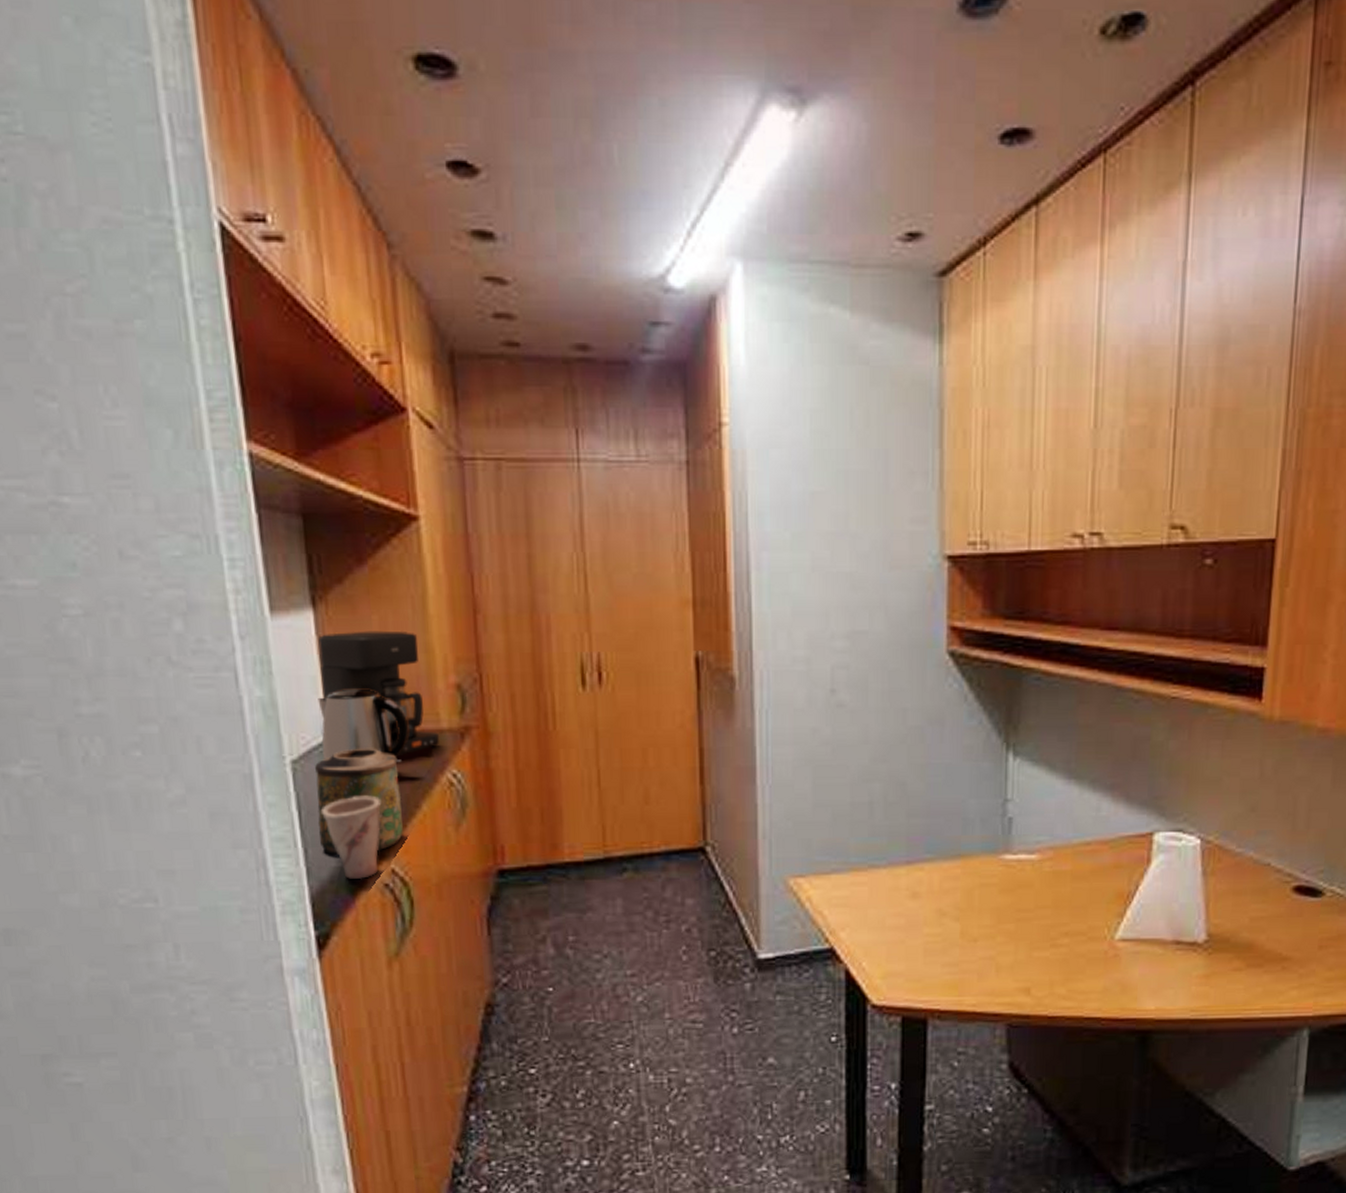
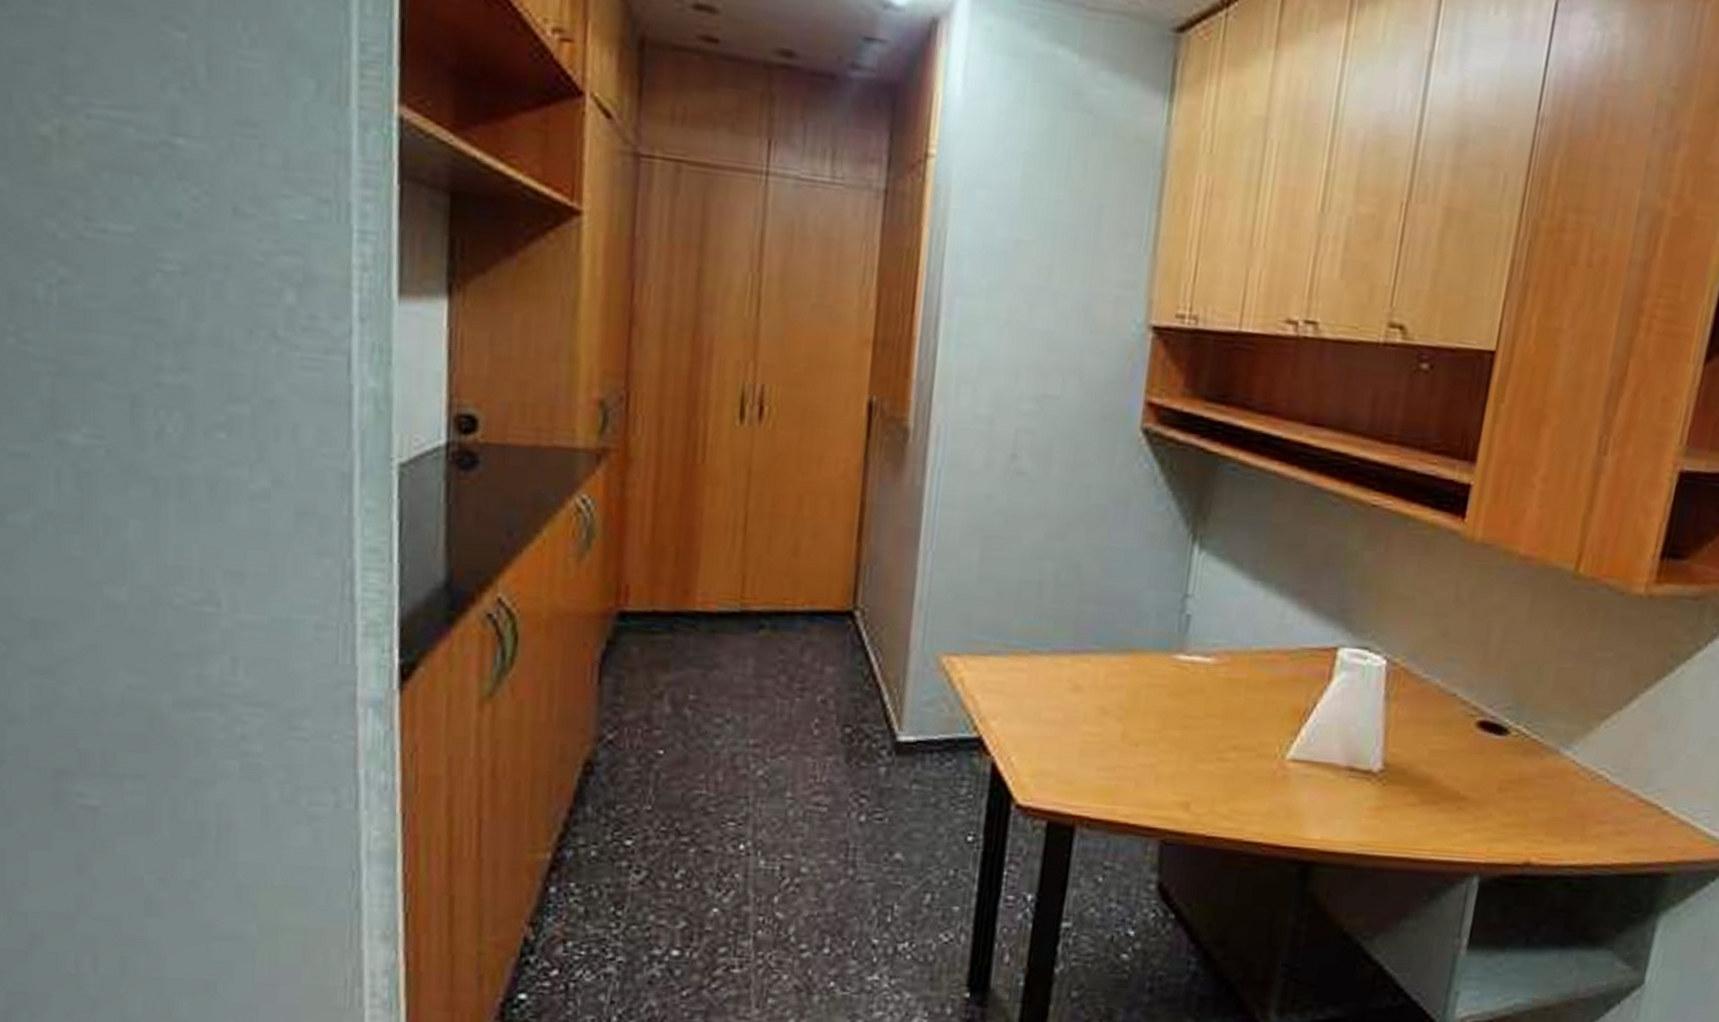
canister: present [314,748,404,856] -> none [419,458,522,577]
coffee maker: present [318,630,439,757] -> none [446,327,572,473]
kettle: present [318,688,409,762] -> none [436,391,540,479]
cup: present [322,795,380,880] -> none [427,512,495,607]

